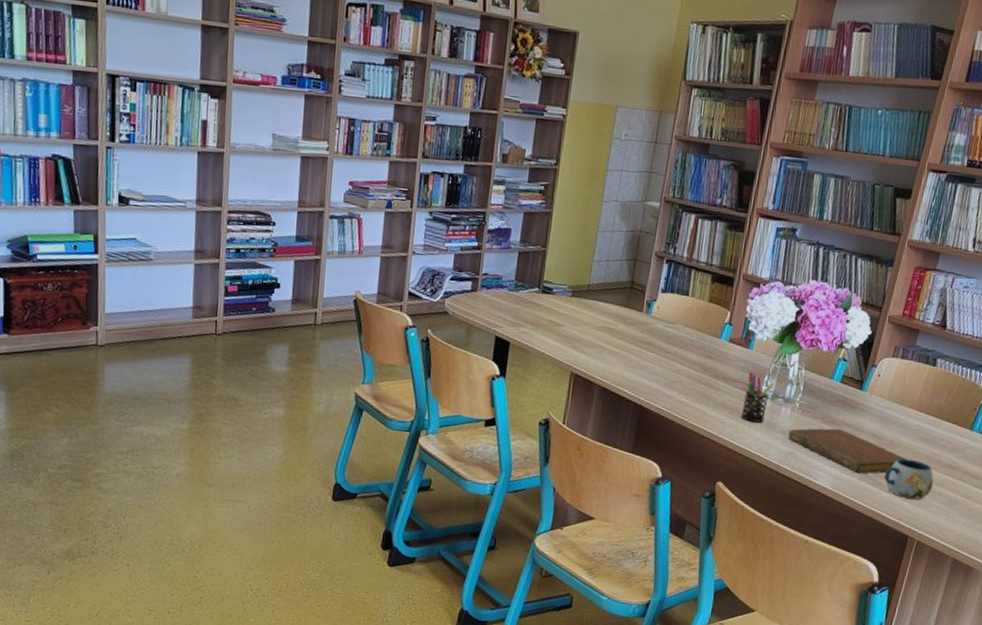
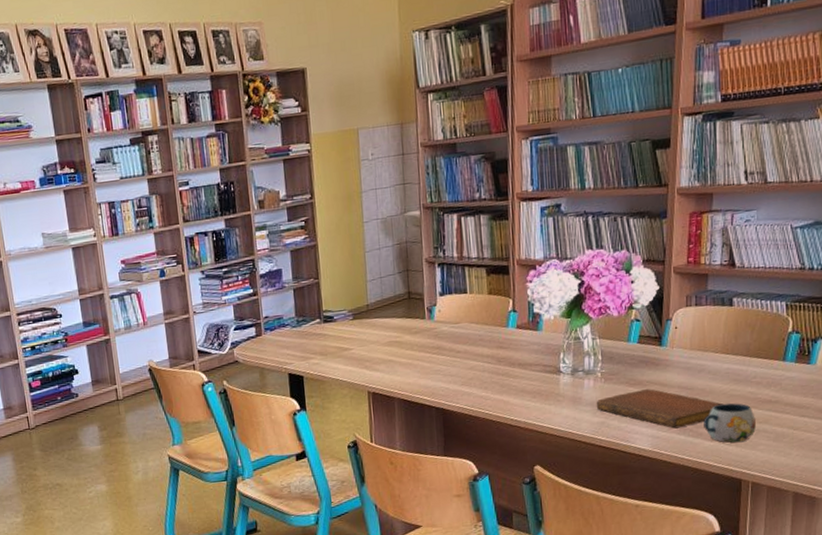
pen holder: present [740,372,773,423] -> none [544,353,570,401]

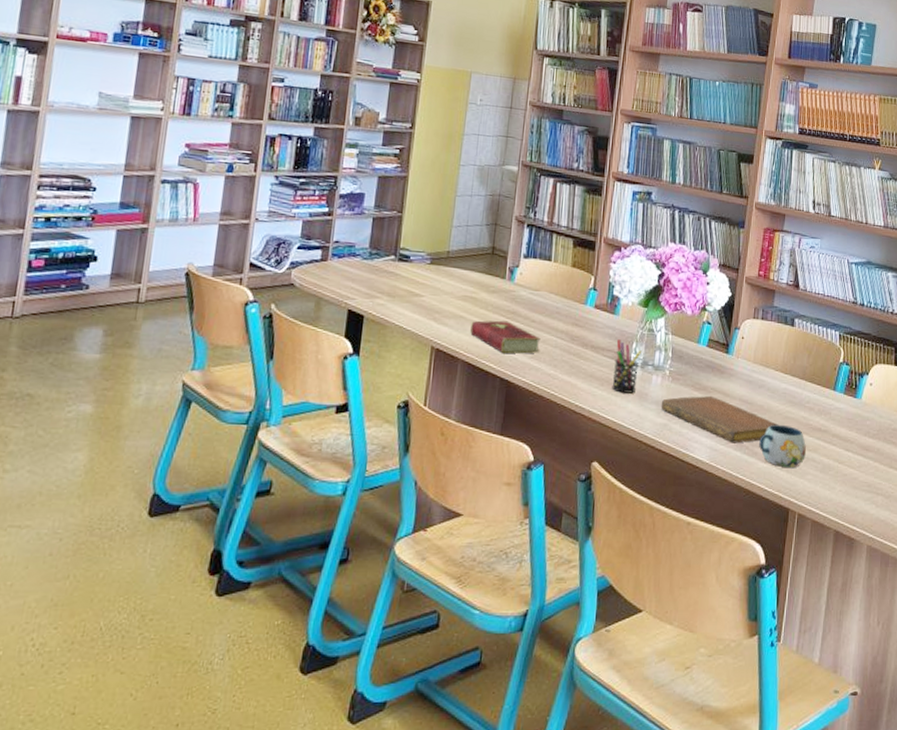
hardcover book: none [400,356,469,386] -> present [470,320,541,354]
pen holder: none [544,353,570,401] -> present [612,339,642,394]

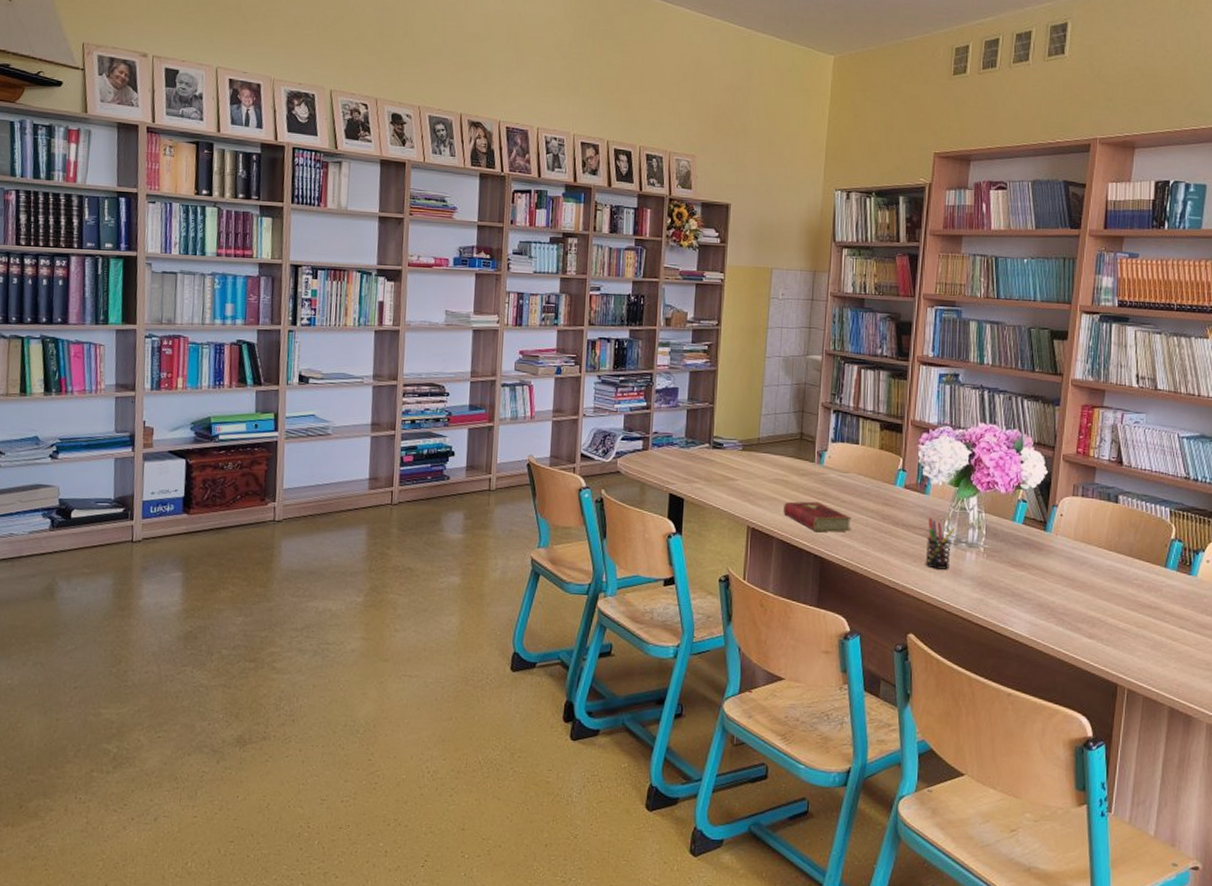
notebook: present [661,396,779,444] -> none [976,572,1104,619]
mug: present [759,424,807,468] -> none [1083,600,1136,644]

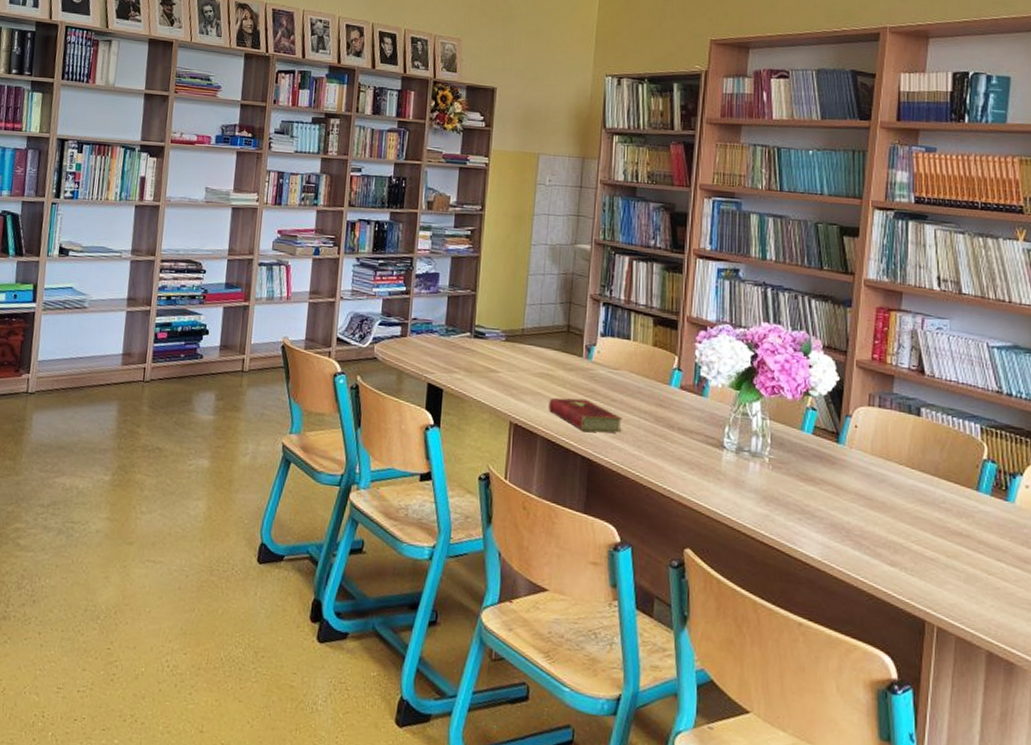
pen holder: present [925,518,954,570] -> none [703,422,736,480]

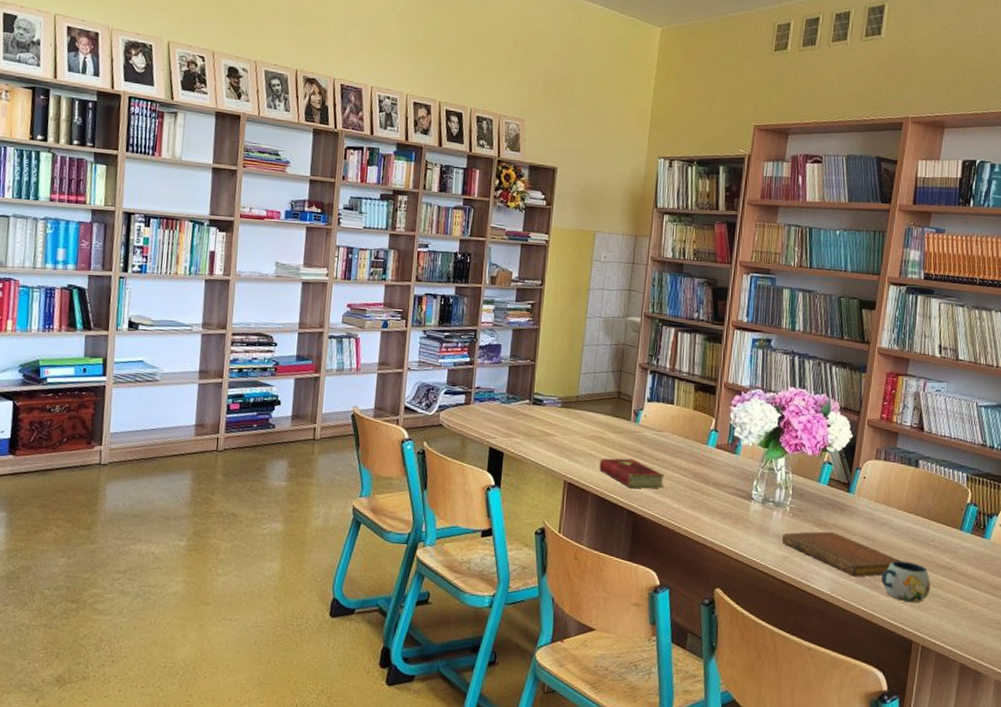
notebook: none [760,487,907,542] -> present [781,531,902,577]
mug: none [883,524,945,575] -> present [881,560,931,602]

